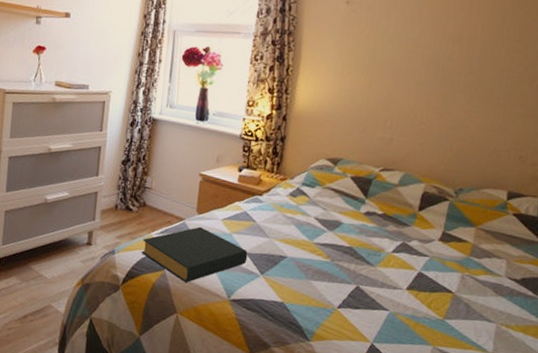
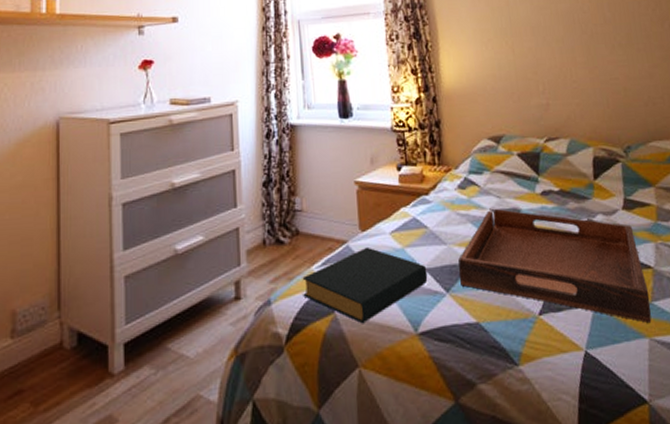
serving tray: none [274,218,444,336] -> present [458,209,652,324]

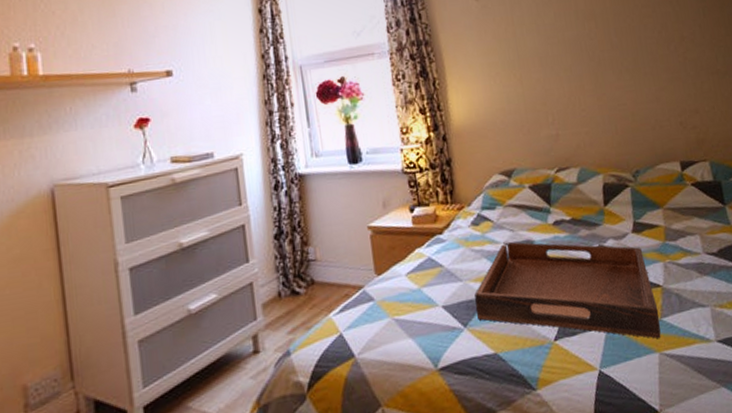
hardback book: present [302,246,428,324] -> none [320,290,446,365]

